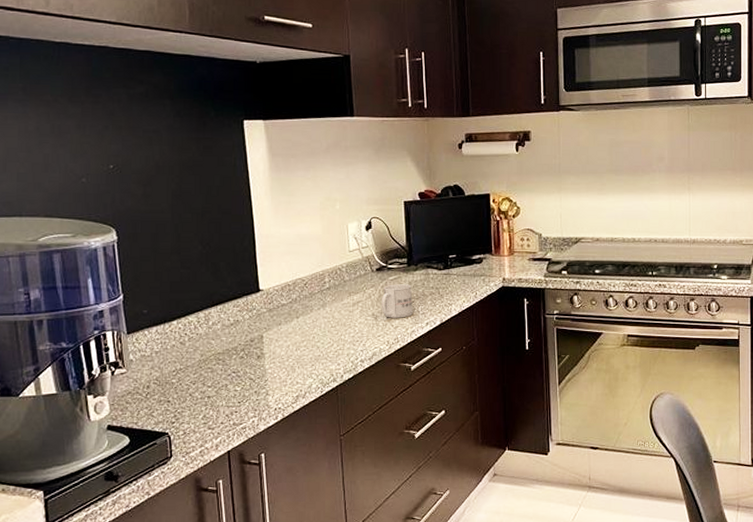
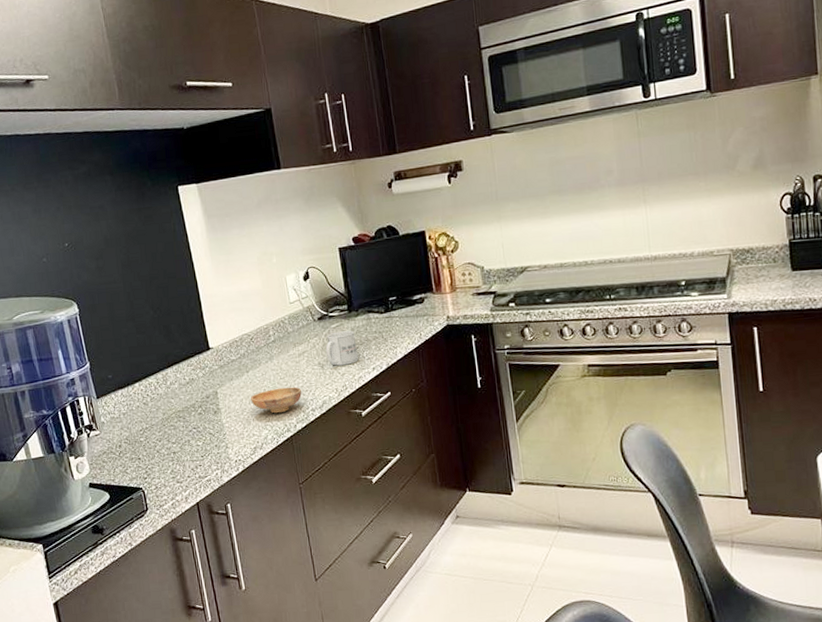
bowl: none [298,336,352,362] -> present [251,387,302,414]

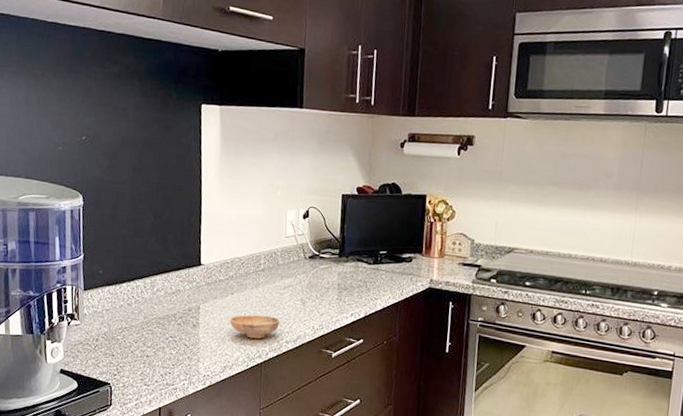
mug: present [325,330,358,366] -> none [309,273,341,306]

